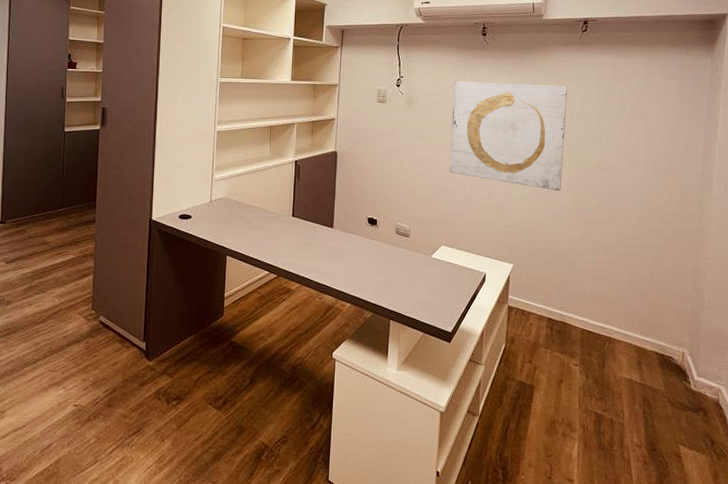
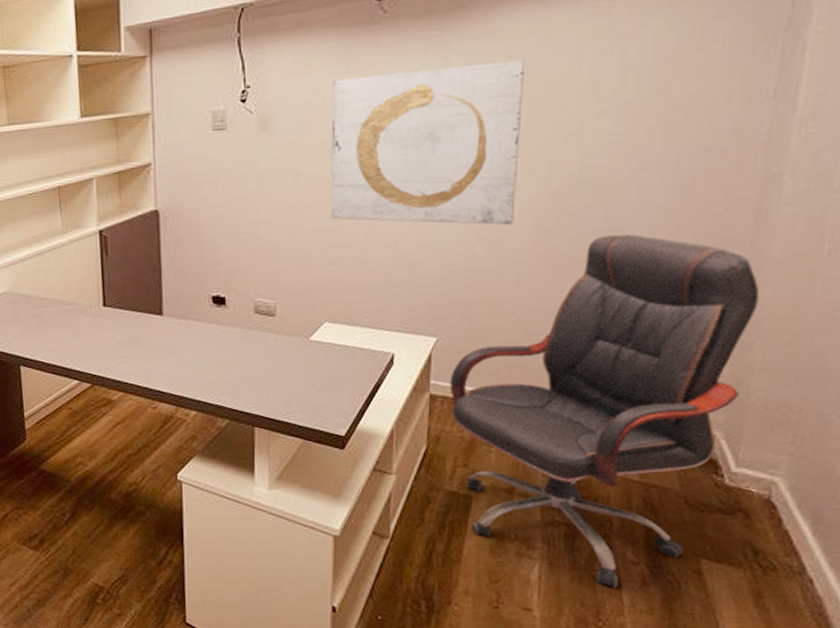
office chair: none [521,205,704,466] -> present [449,234,760,589]

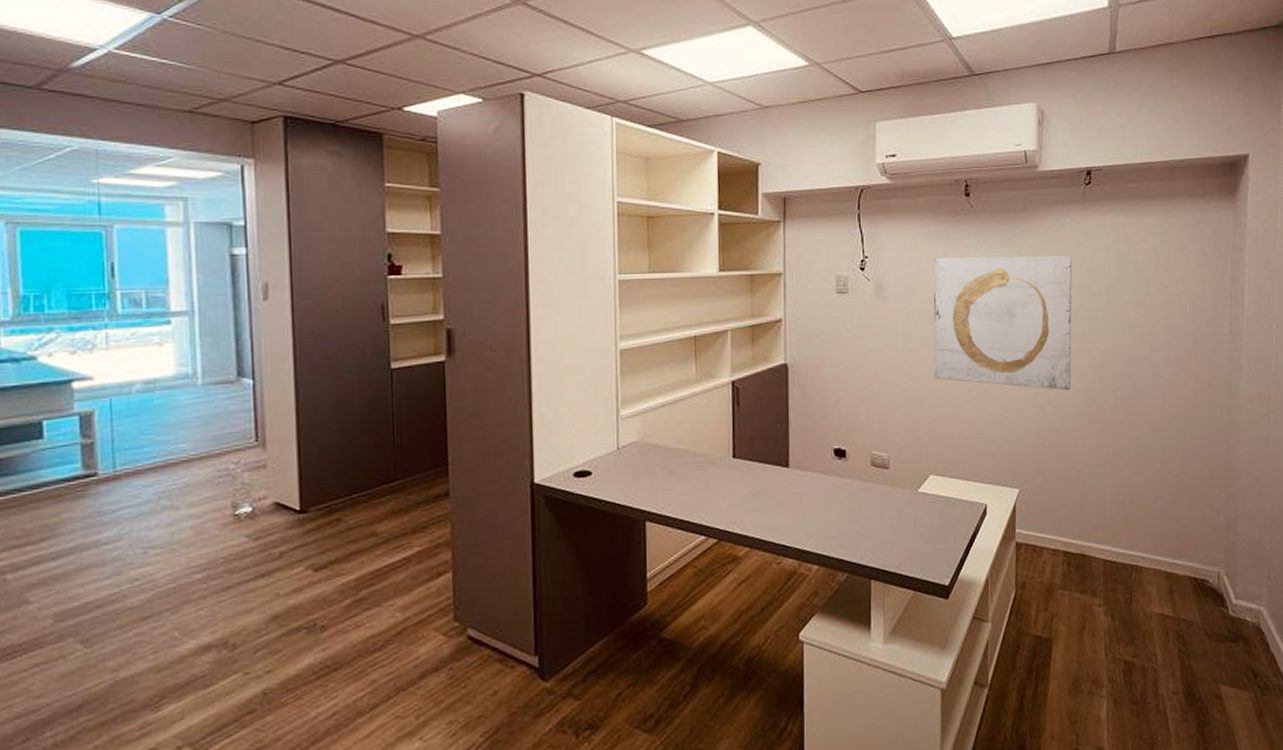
office chair: present [449,234,760,589] -> none [1030,401,1237,720]

